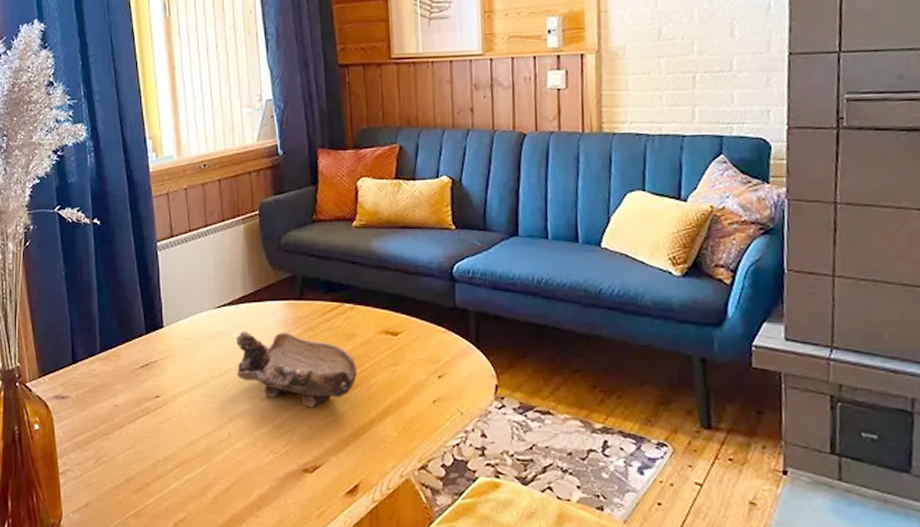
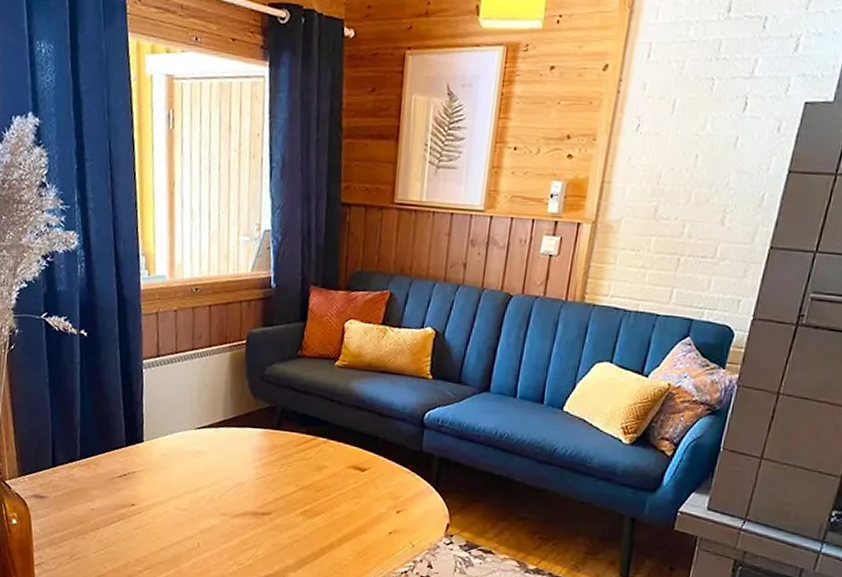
bowl: present [236,331,357,408] -> none [210,453,323,529]

